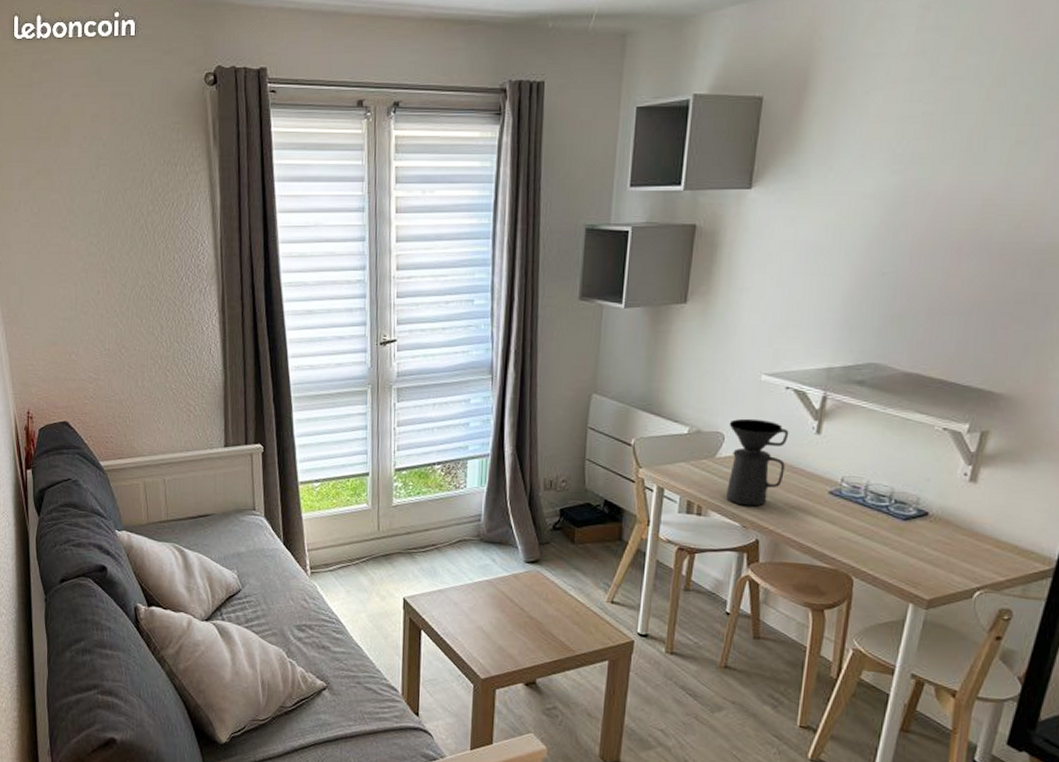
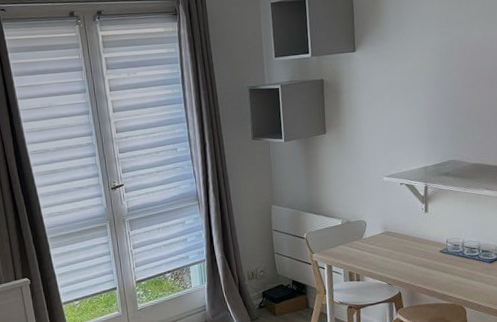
coffee maker: present [727,418,789,507] -> none [367,208,410,270]

